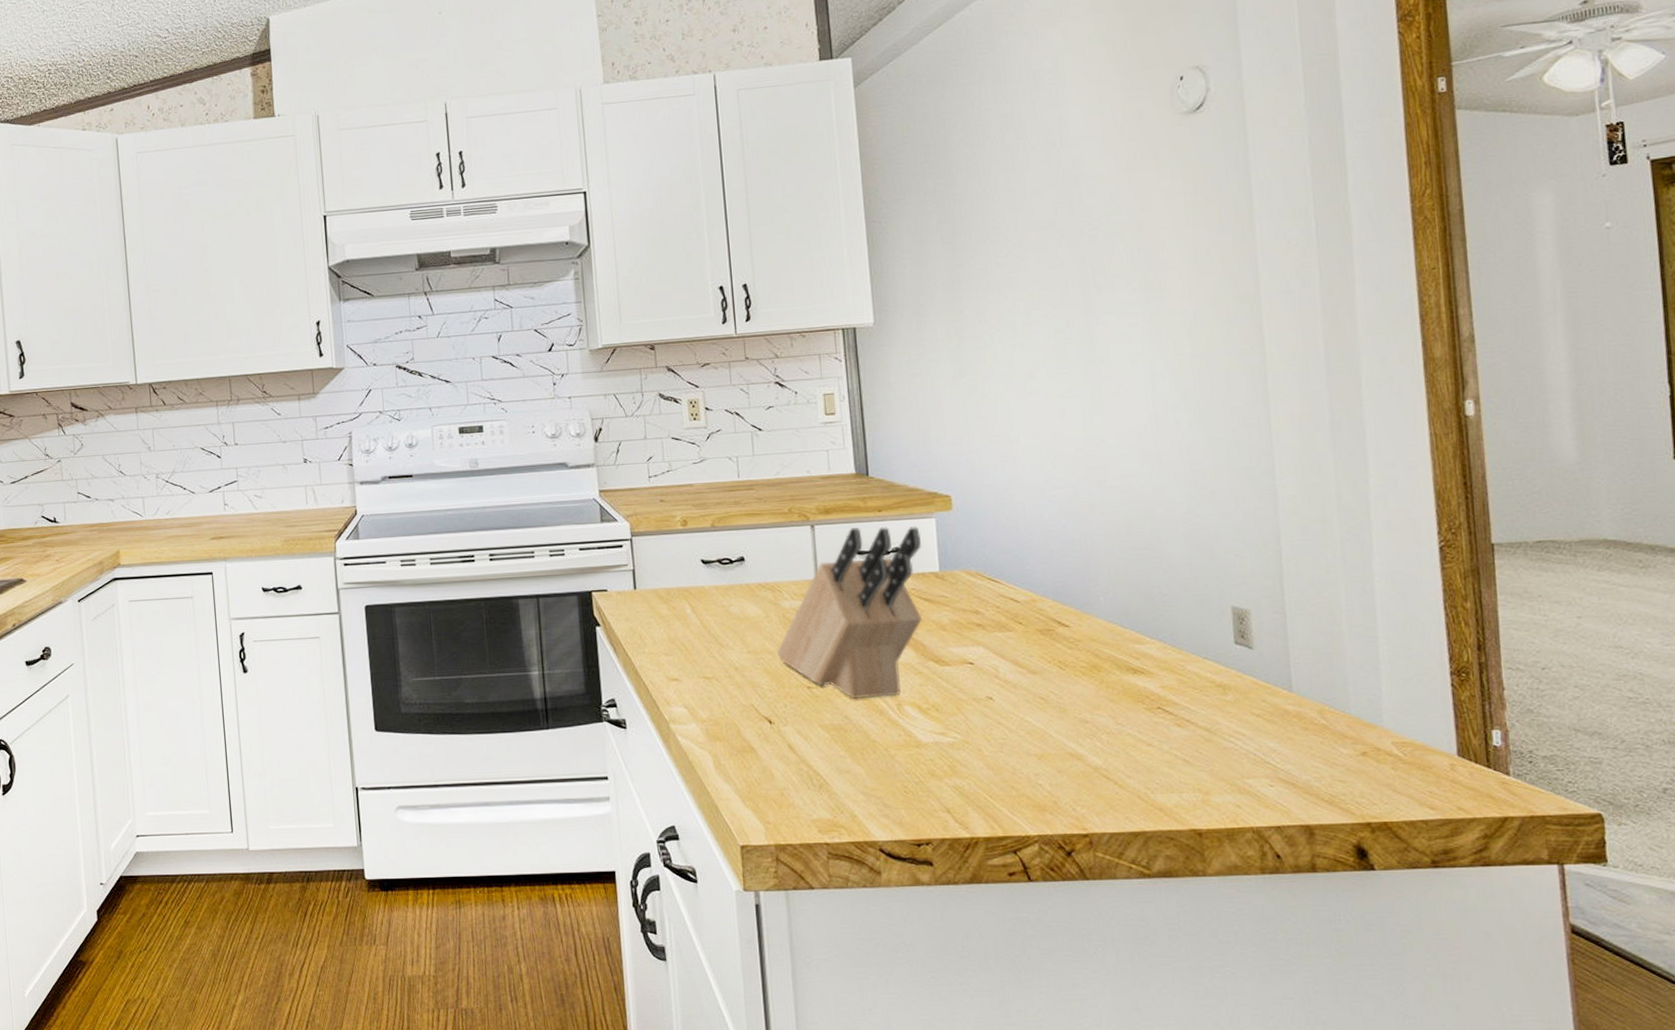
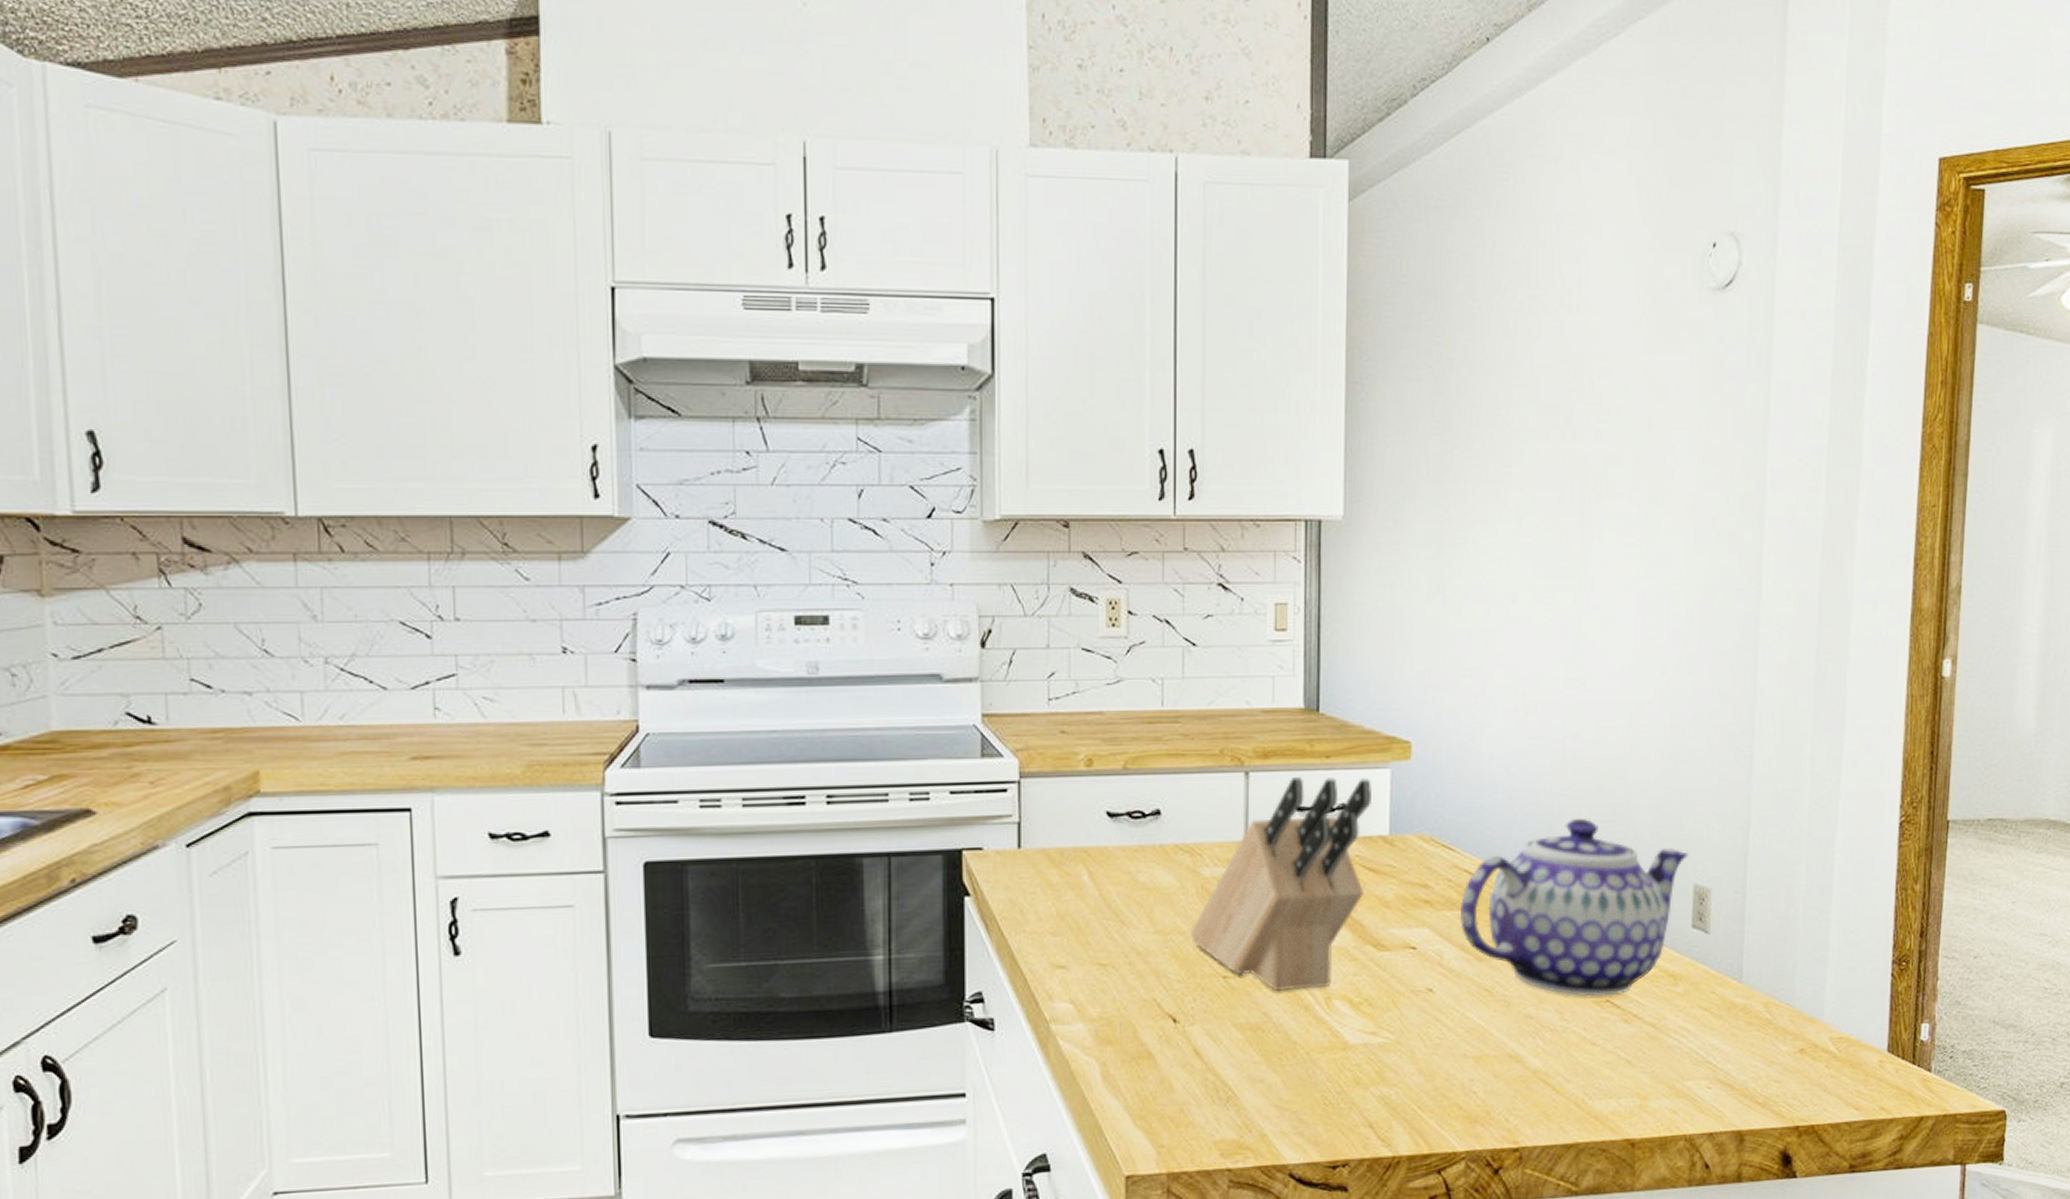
teapot: none [1010,552,1224,705] -> present [1460,818,1689,997]

